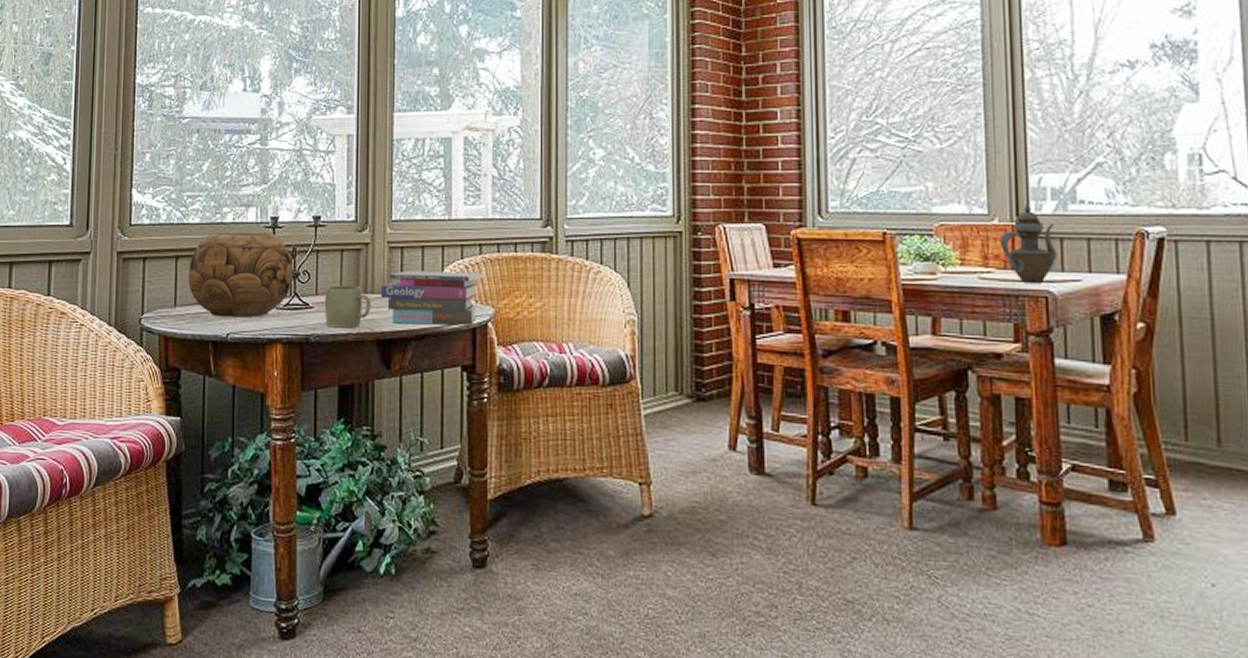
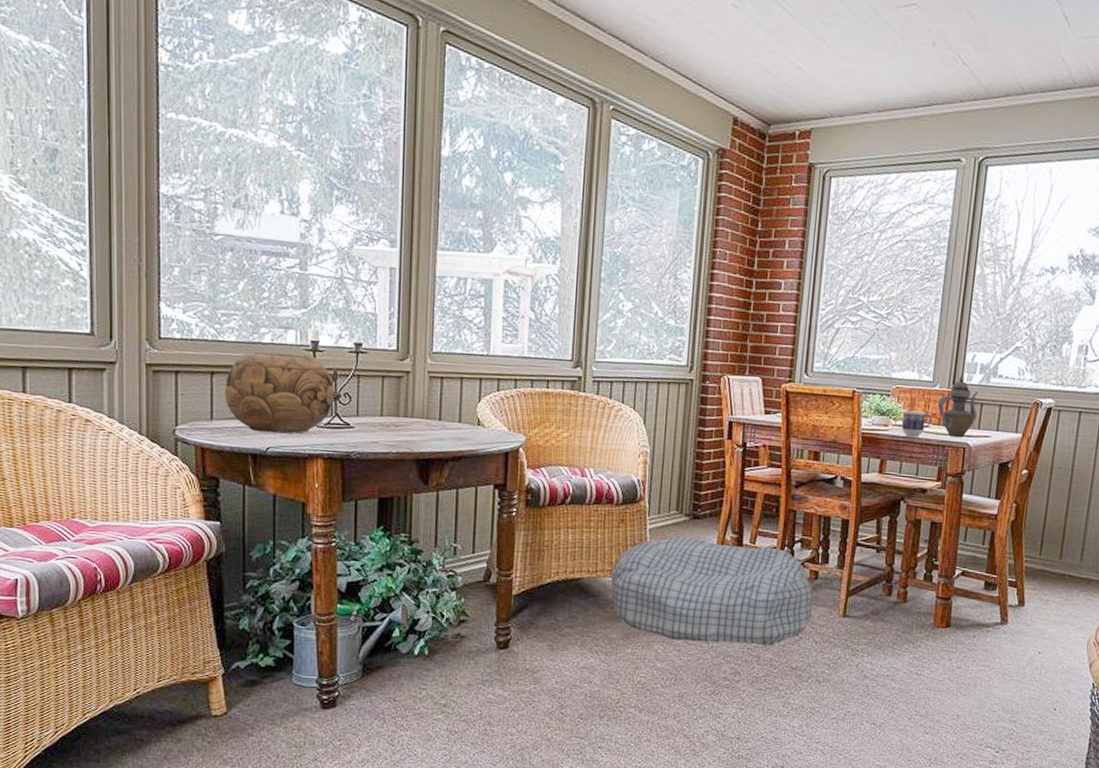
mug: present [324,284,371,328] -> none [365,408,411,448]
books: present [380,271,485,325] -> none [420,399,519,449]
dog bed: none [602,424,865,569] -> present [610,536,813,646]
cup: none [953,252,995,287] -> present [901,410,932,437]

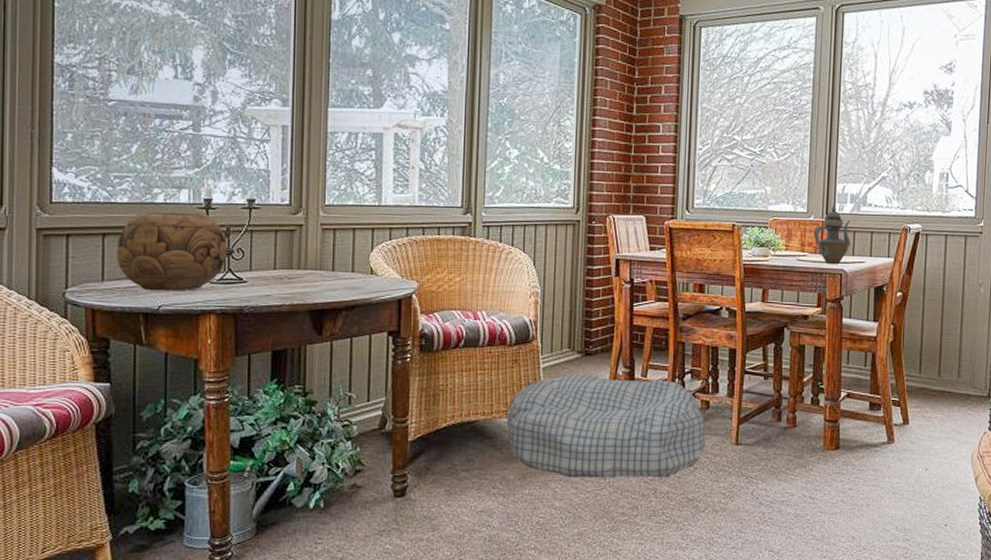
cup: present [901,410,932,437] -> none [780,241,809,266]

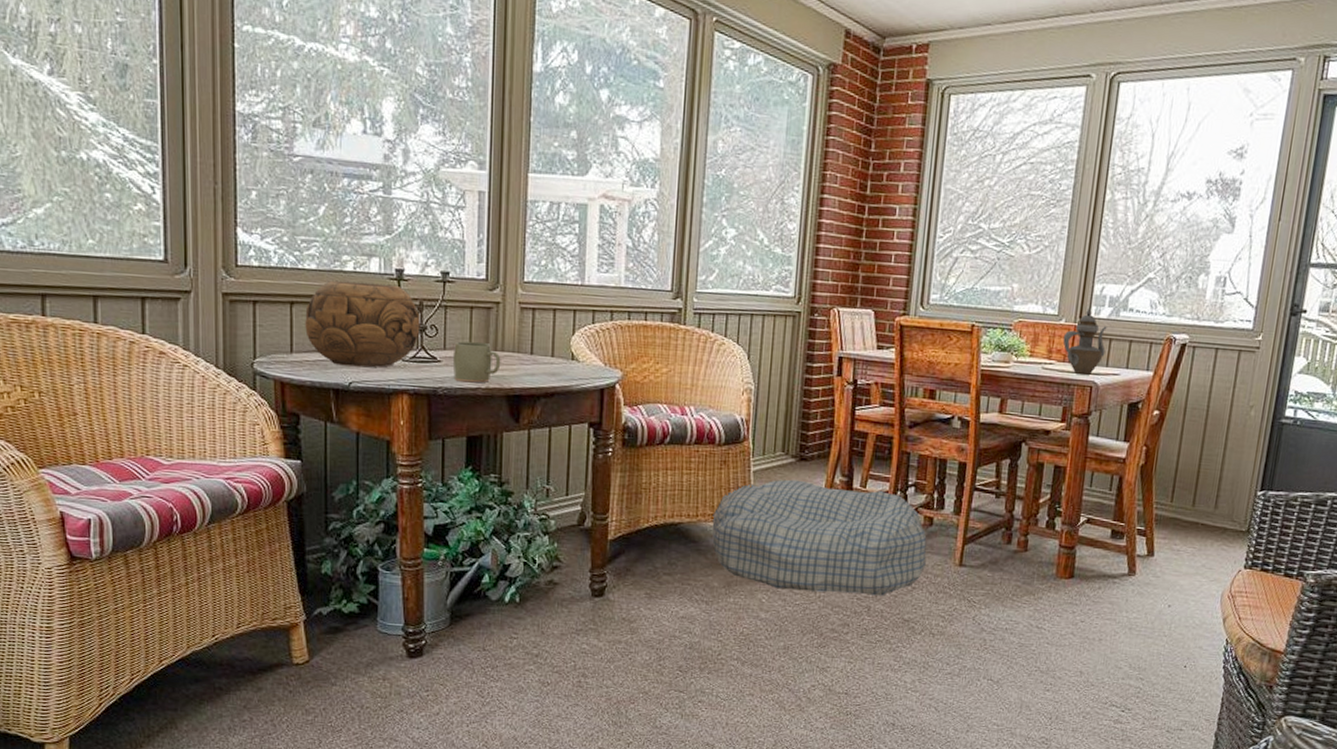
mug: none [258,261,304,300] -> present [452,341,501,383]

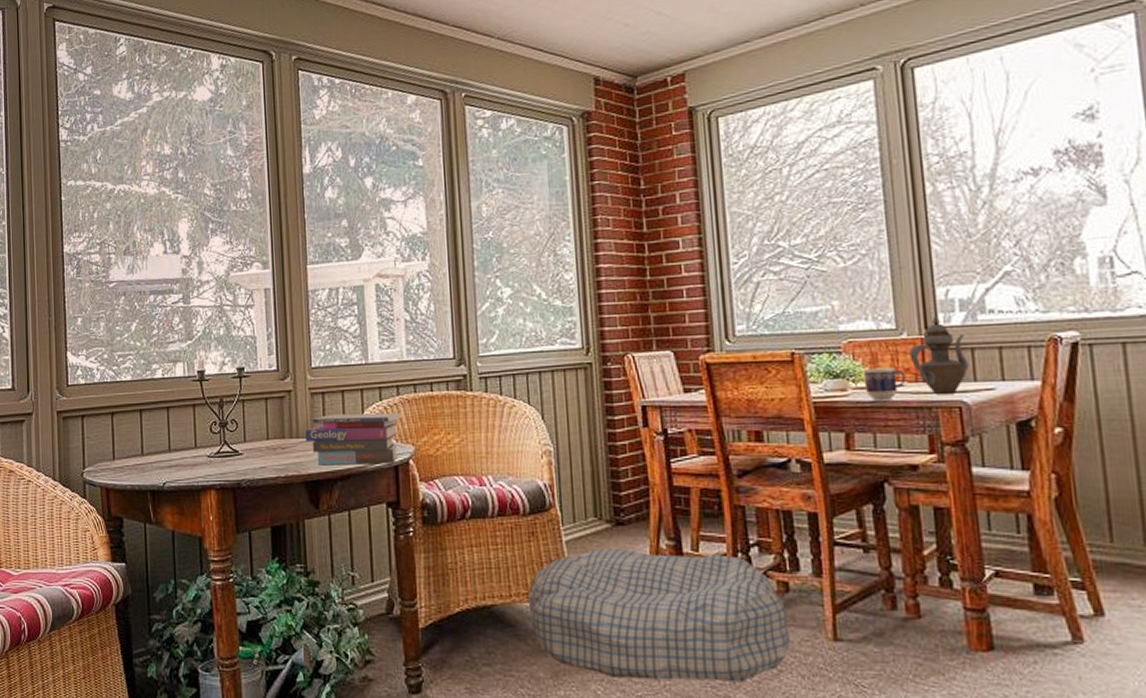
decorative bowl: present [305,280,420,368] -> none [124,386,222,468]
mug: present [452,341,501,383] -> none [252,431,297,472]
books: none [510,331,615,385] -> present [305,412,404,466]
cup: none [1023,346,1057,375] -> present [863,367,906,401]

